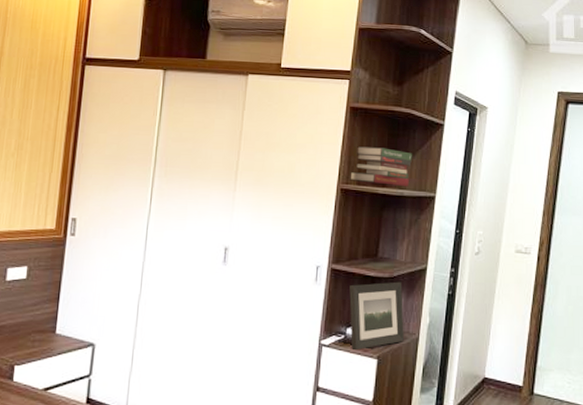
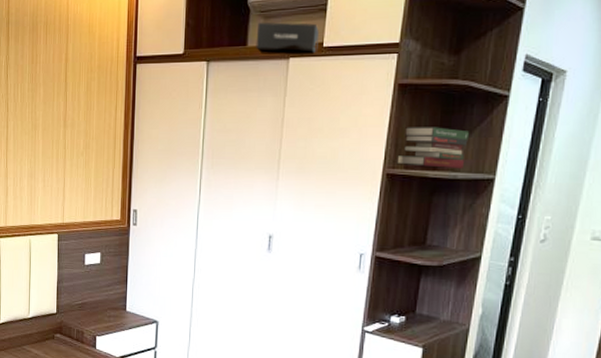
box: none [215,38,277,75] -> present [256,22,319,57]
picture frame: present [349,281,404,351] -> none [394,270,453,339]

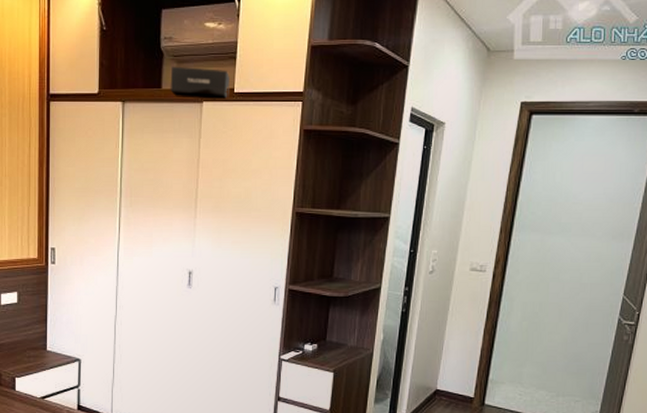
books: present [396,127,470,169] -> none [305,170,367,209]

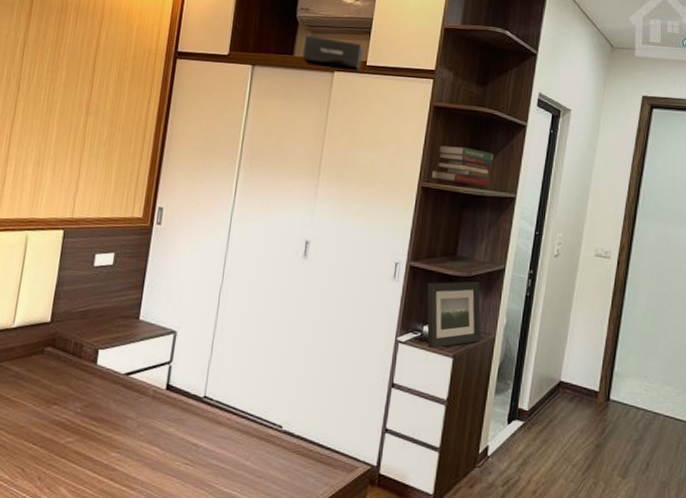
books: none [305,170,367,209] -> present [431,145,495,187]
picture frame: none [306,300,359,365] -> present [427,281,481,349]

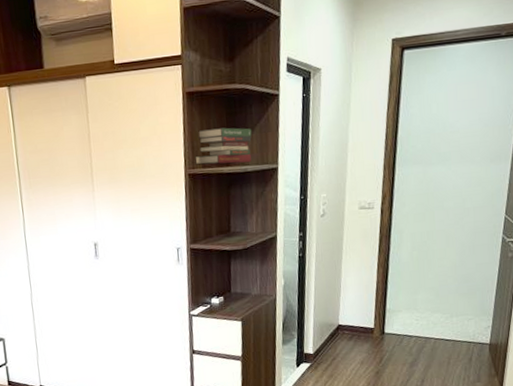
box: present [302,35,363,73] -> none [51,42,110,76]
picture frame: present [427,281,481,349] -> none [209,251,263,317]

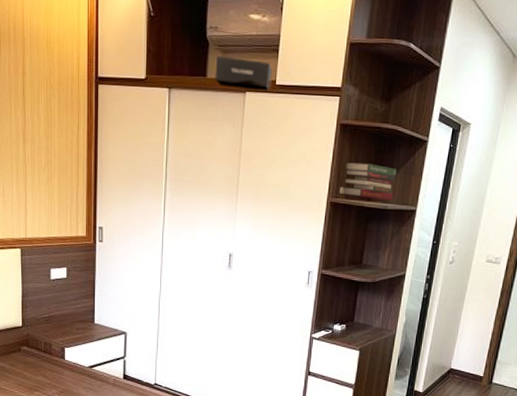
box: none [51,42,110,76] -> present [215,55,272,93]

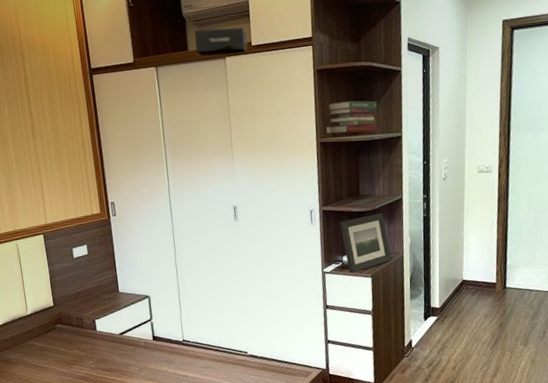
picture frame: none [336,286,383,344] -> present [340,212,391,274]

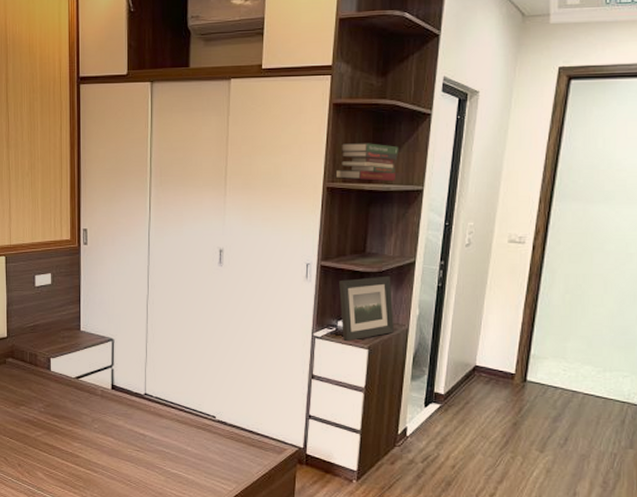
box: present [194,27,248,57] -> none [198,44,257,78]

